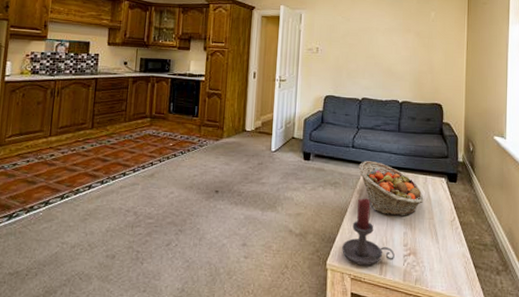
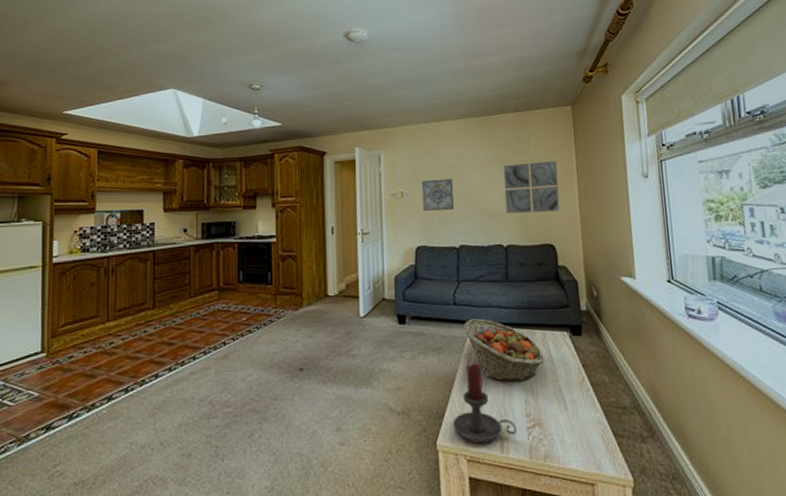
wall art: none [333,39,362,67] -> present [421,179,455,212]
wall art: none [404,33,451,77] -> present [503,161,560,214]

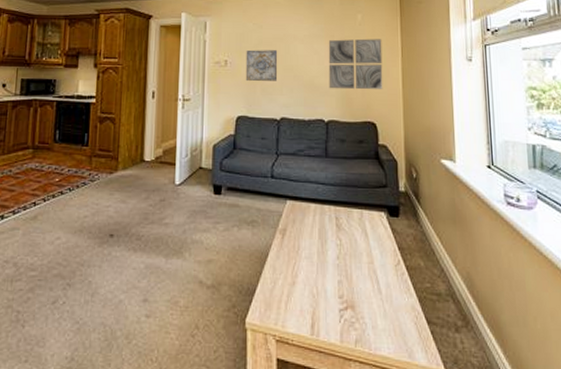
candle holder: present [453,363,517,443] -> none [264,239,328,323]
fruit basket: present [463,319,545,381] -> none [280,193,360,261]

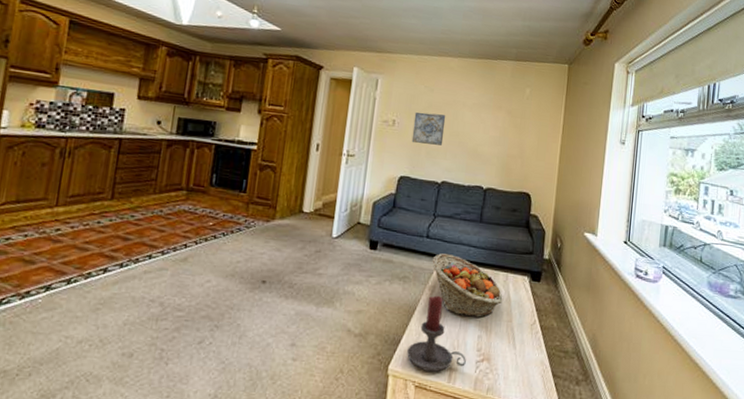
candle holder: none [264,239,328,323] -> present [407,295,466,372]
fruit basket: none [280,193,360,261] -> present [432,253,503,318]
wall art: present [328,38,383,90] -> none [491,110,546,163]

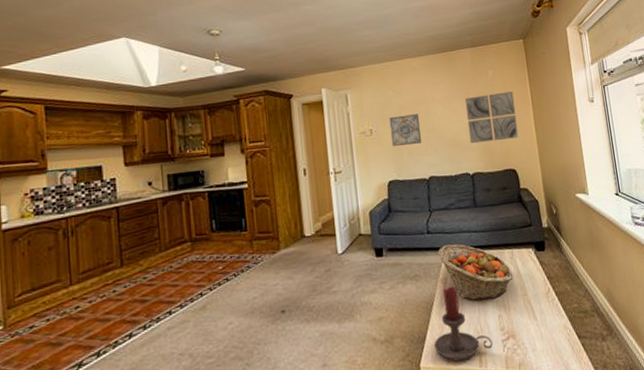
wall art: none [491,110,546,163] -> present [465,91,519,144]

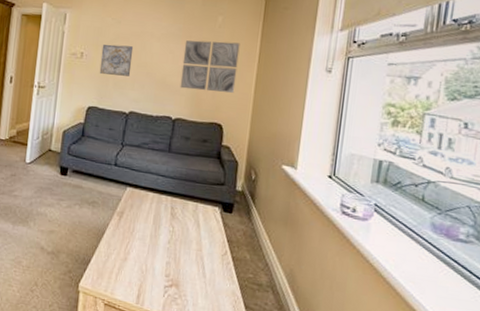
candle holder: present [434,286,493,361] -> none [96,221,154,293]
fruit basket: present [437,244,514,301] -> none [120,181,192,245]

